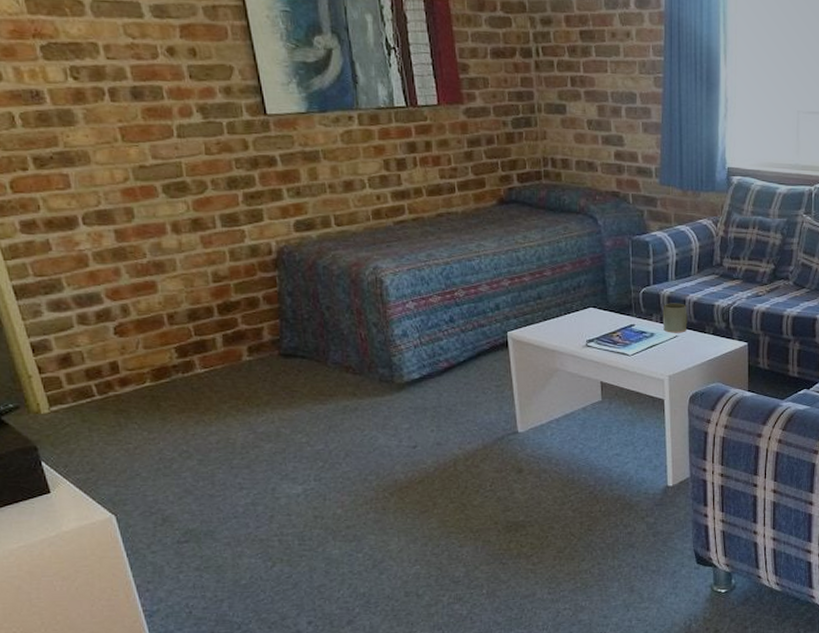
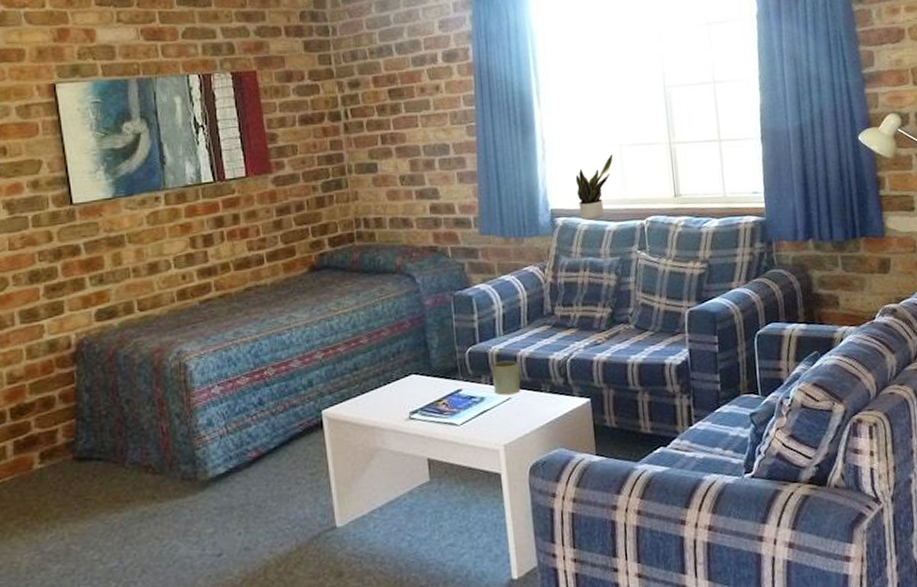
potted plant: none [753,120,791,181] -> present [575,154,613,220]

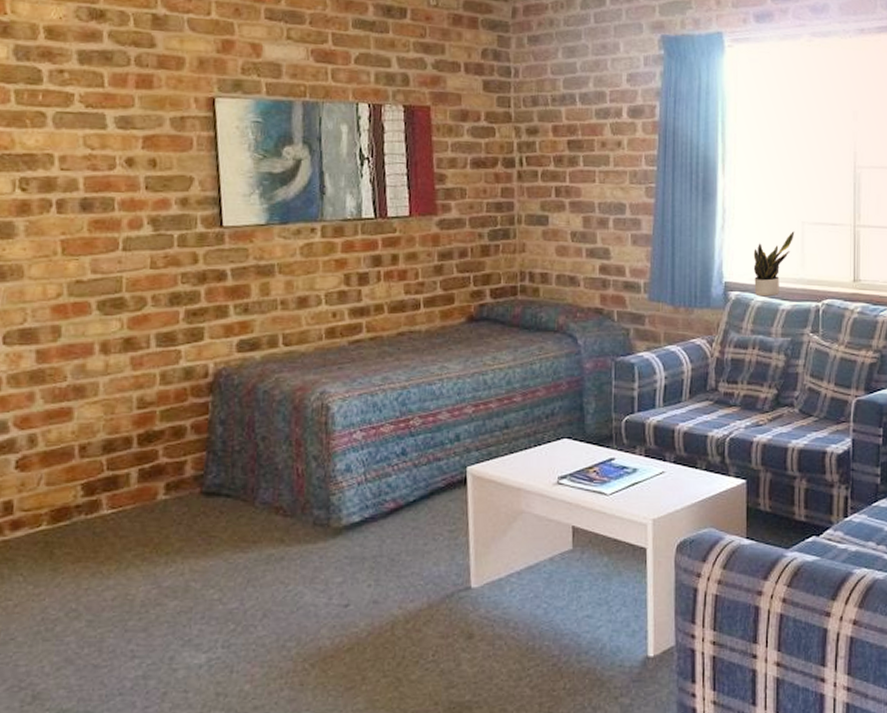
mug: present [492,360,521,396] -> none [647,433,677,469]

